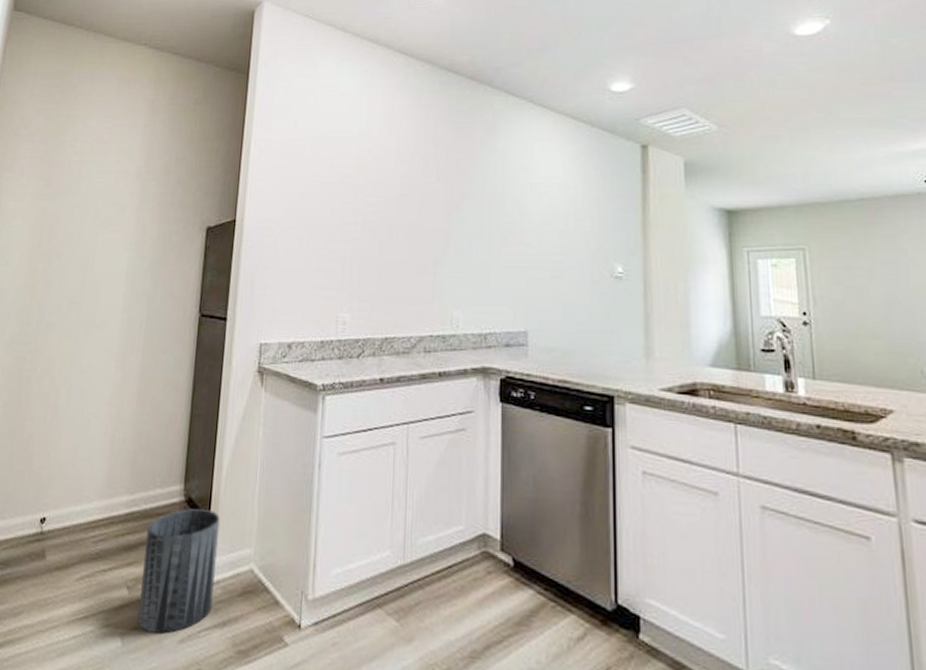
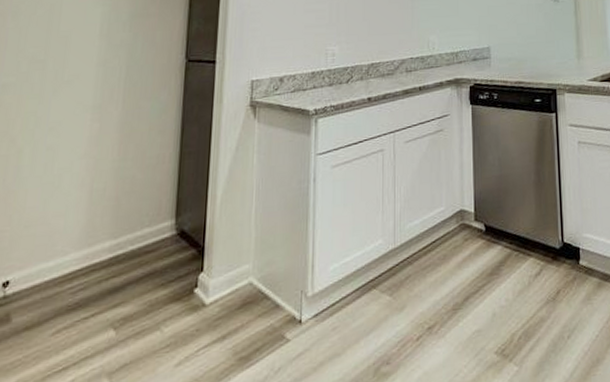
trash can: present [138,509,220,634] -> none [128,237,215,365]

